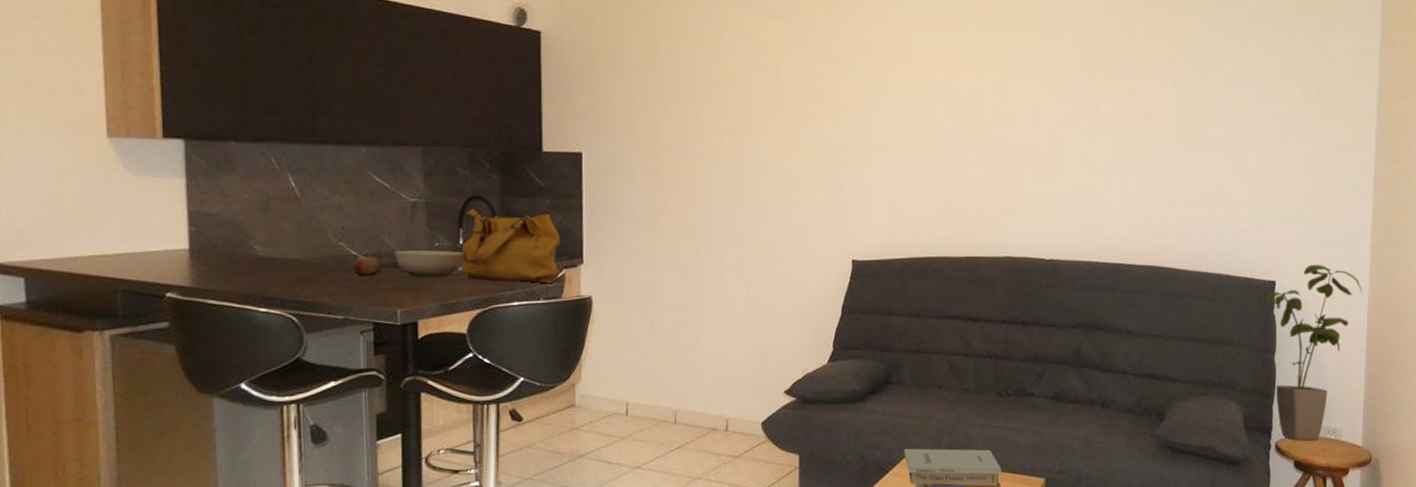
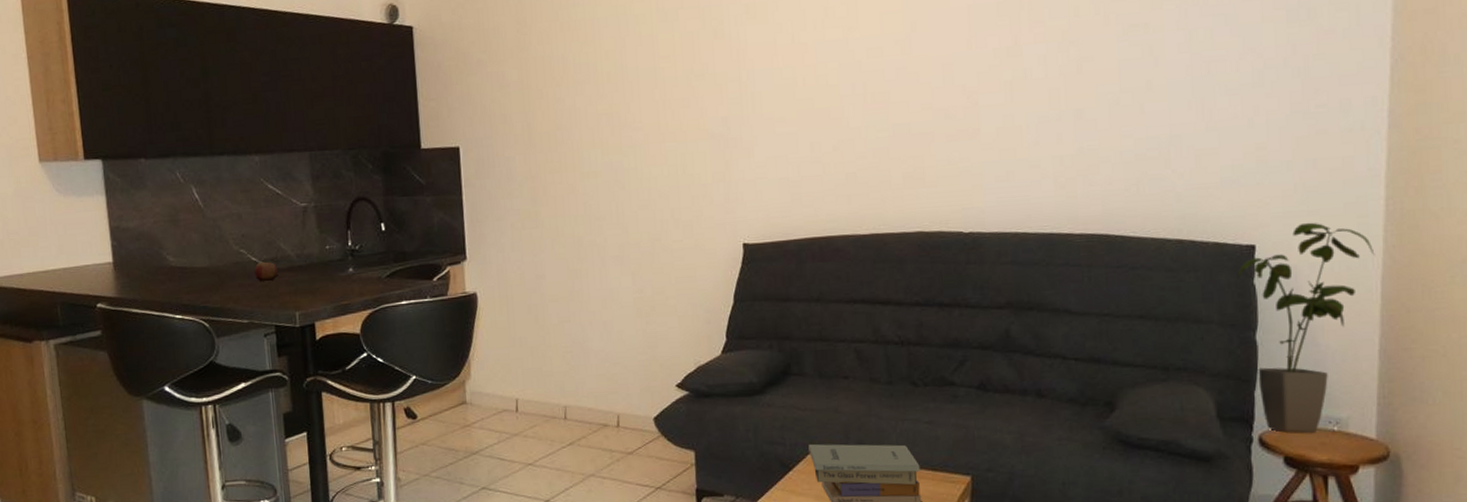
bowl: present [394,250,464,278] -> none [290,253,354,281]
handbag: present [461,207,560,284] -> none [350,204,445,283]

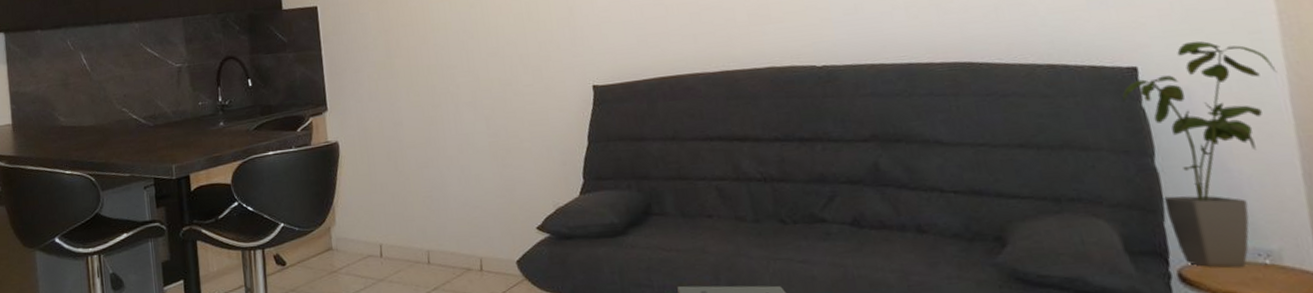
fruit: present [254,260,279,282] -> none [135,118,157,138]

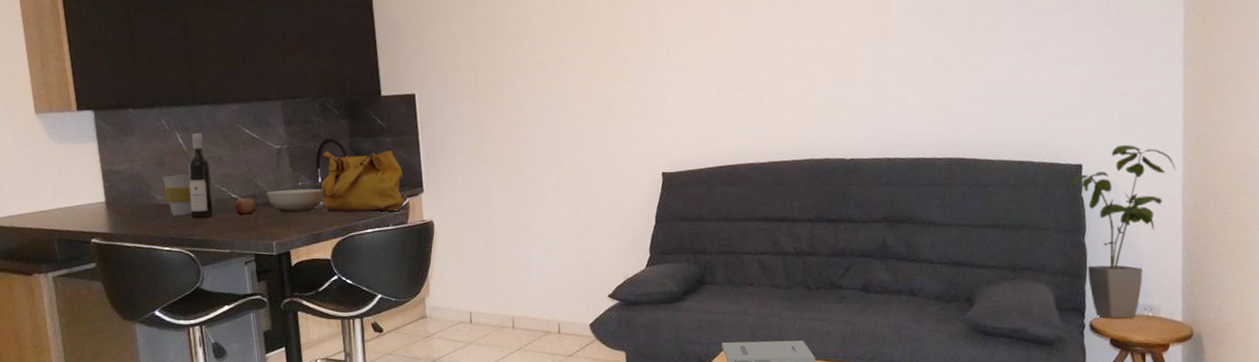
cup: none [65,95,94,140] -> present [161,175,193,217]
bottle: none [91,52,114,142] -> present [188,133,213,220]
fruit: none [135,118,157,138] -> present [235,197,257,216]
bowl: none [166,108,224,135] -> present [266,188,324,214]
handbag: none [221,60,308,134] -> present [320,144,405,213]

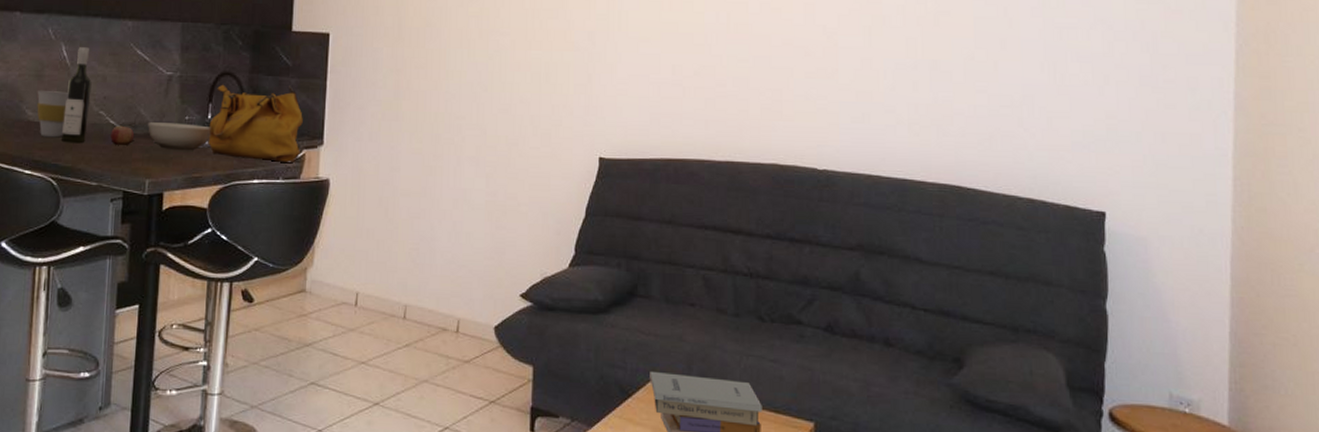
house plant: present [1068,144,1177,320] -> none [1087,194,1224,414]

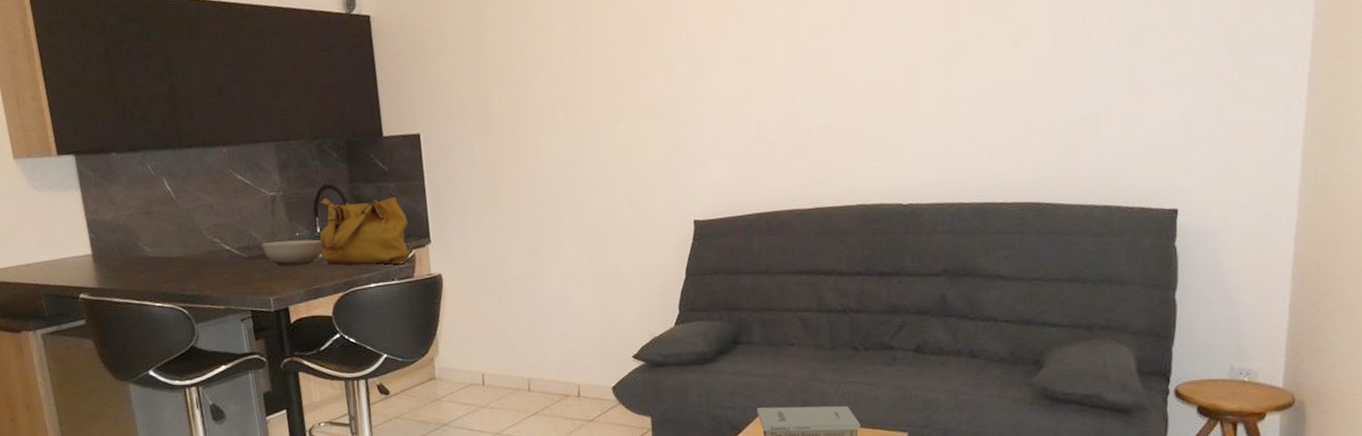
cup: present [37,91,68,139] -> none [150,225,184,271]
bottle: present [60,47,92,144] -> none [177,179,206,273]
fruit: present [111,124,135,146] -> none [228,248,252,270]

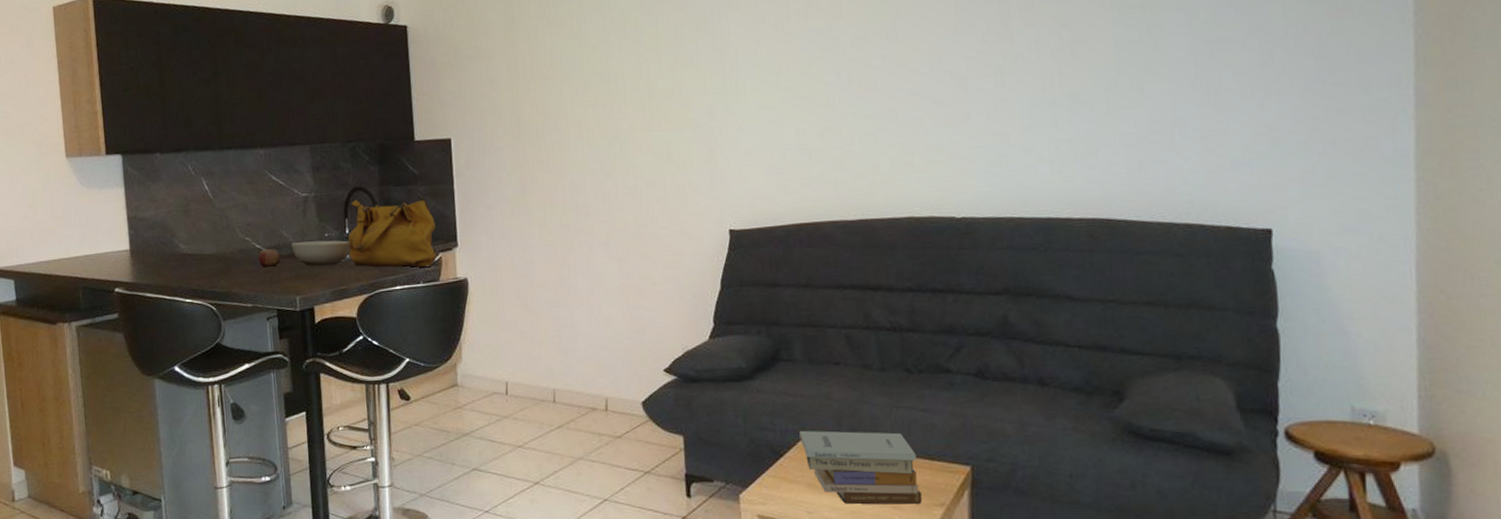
fruit: none [228,248,252,270] -> present [258,247,281,268]

